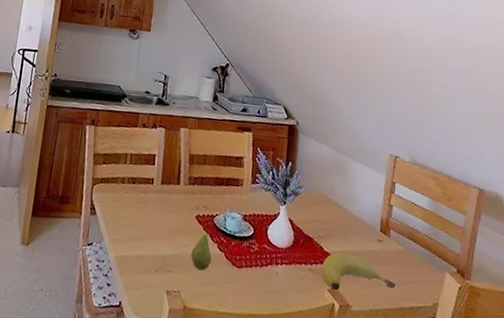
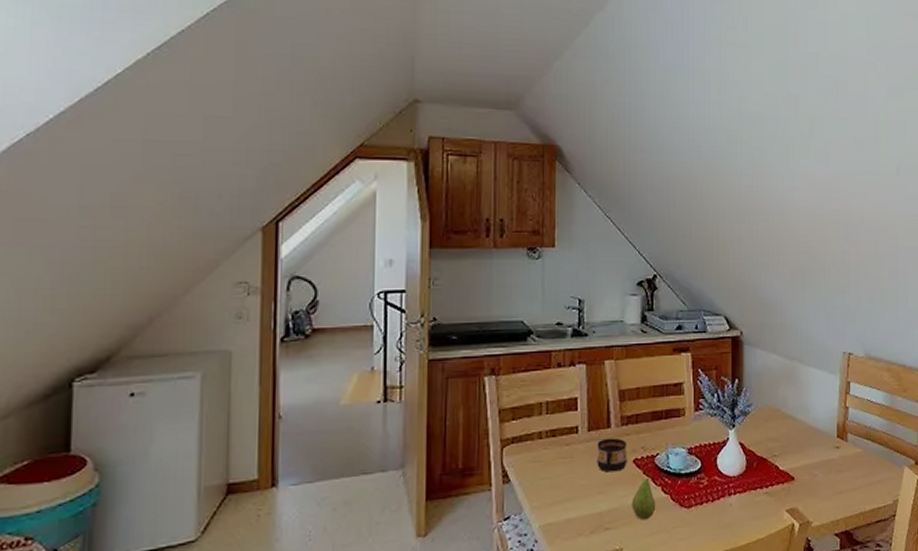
cup: none [166,192,193,224] -> present [597,437,627,473]
banana: present [321,252,396,290] -> none [779,467,856,509]

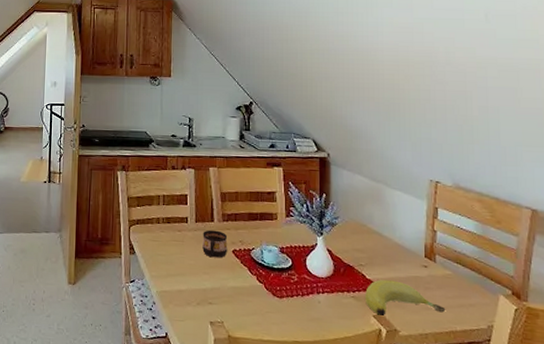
fruit: present [632,474,656,521] -> none [231,264,252,302]
banana: none [779,467,856,509] -> present [365,279,446,316]

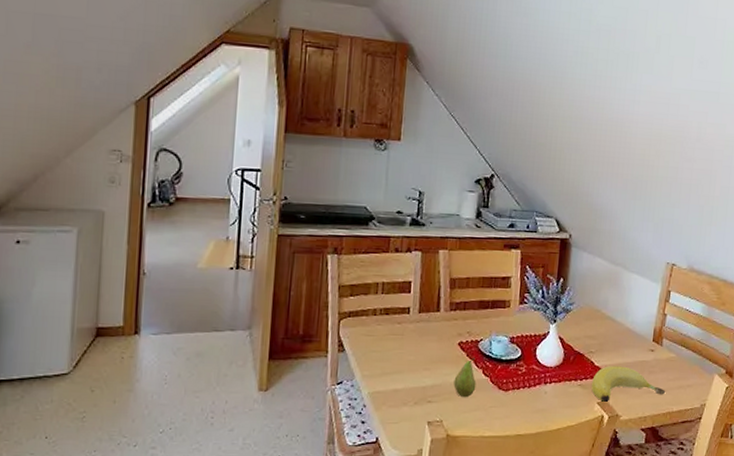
cup: present [202,230,228,258] -> none [425,321,454,352]
fruit: none [231,264,252,302] -> present [453,357,476,398]

